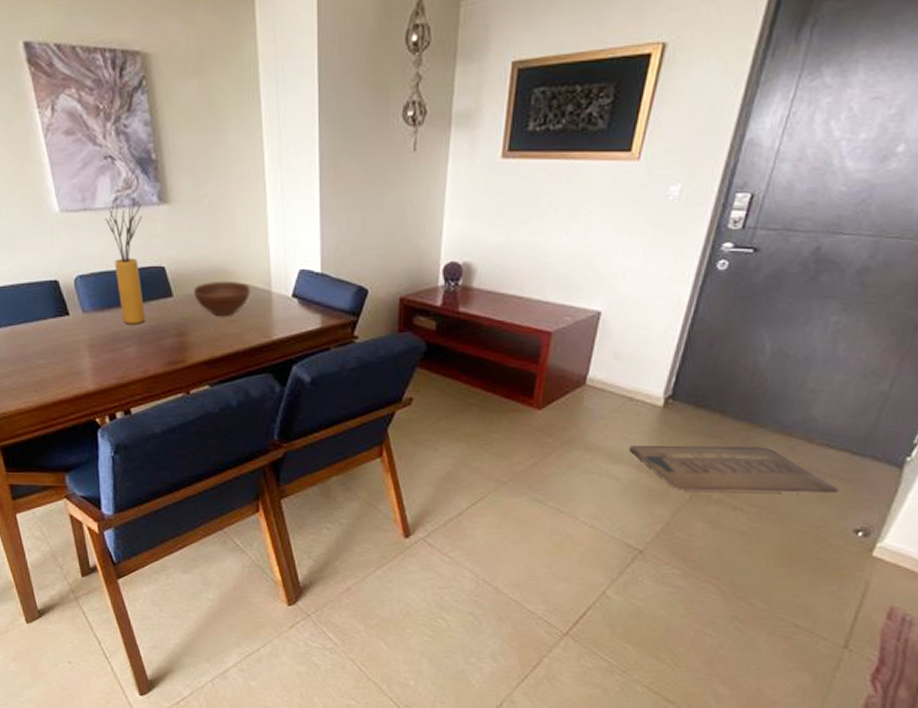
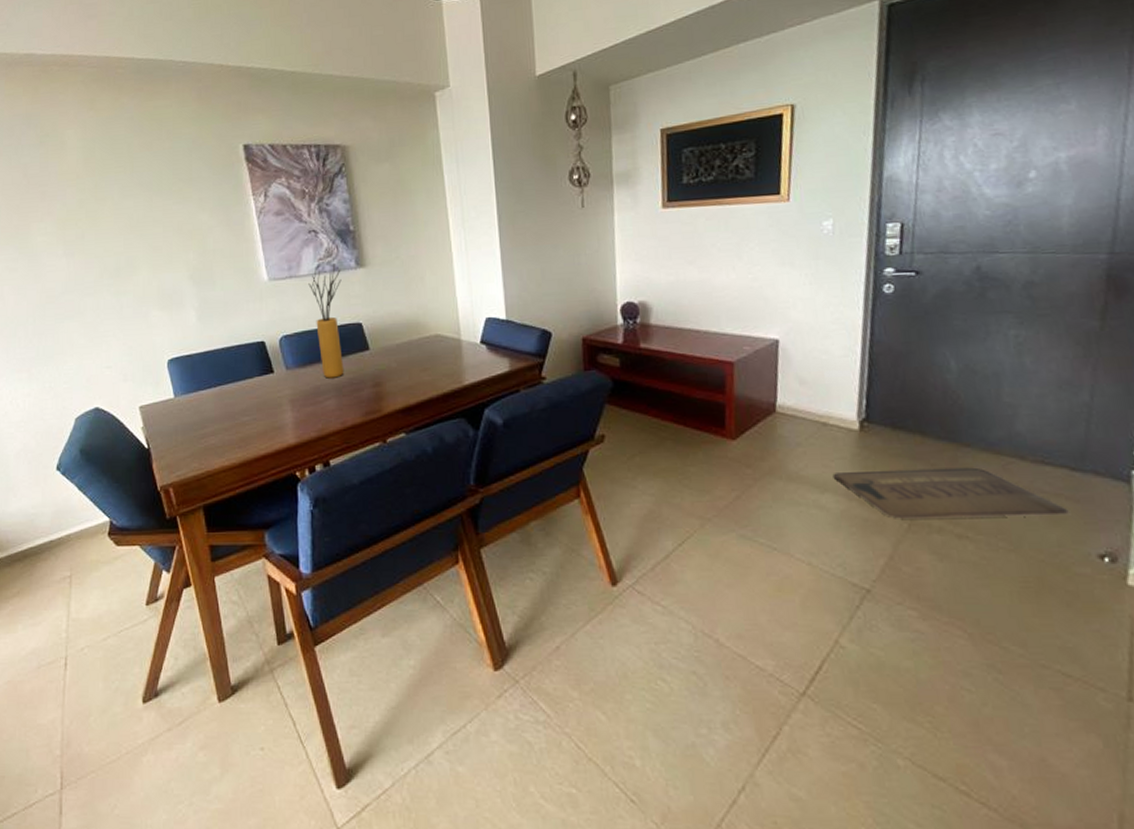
bowl: present [193,280,250,316] -> none [388,332,441,365]

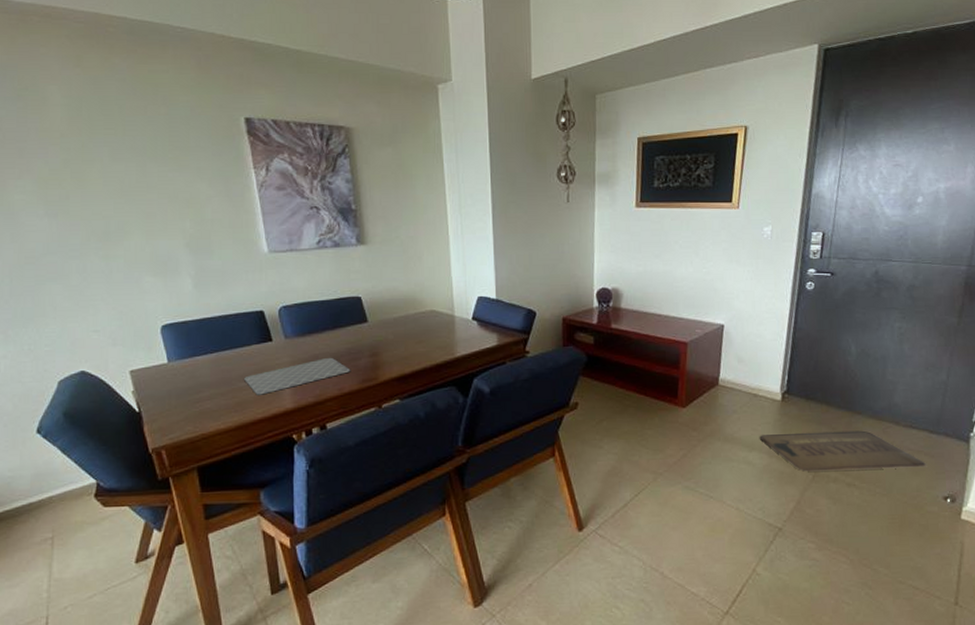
placemat: none [246,388,354,430] -> present [243,357,351,395]
vase: present [308,264,344,379] -> none [309,240,343,348]

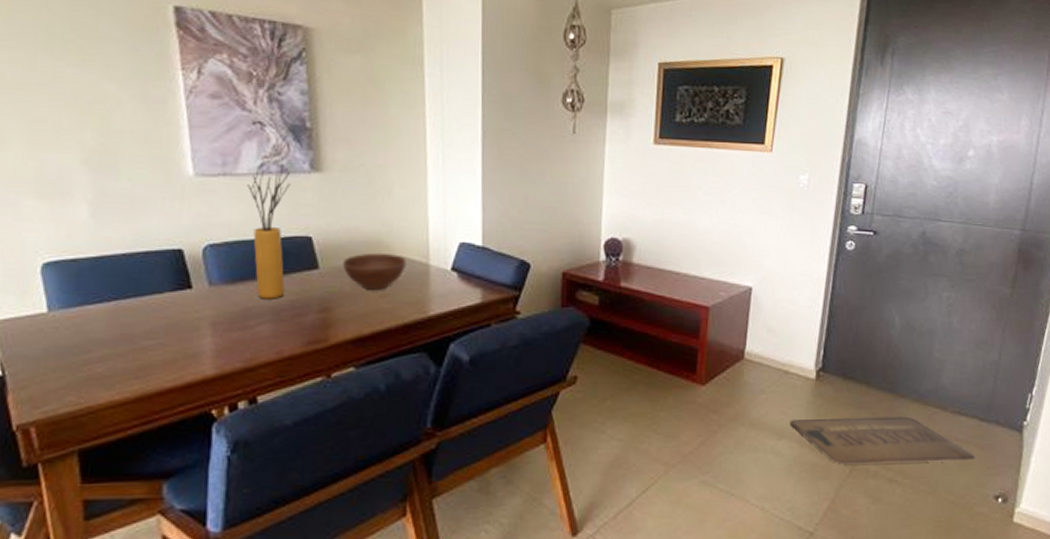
placemat: present [243,357,351,395] -> none [149,311,294,358]
vase: none [309,240,343,348] -> present [247,164,291,299]
bowl: none [385,307,436,338] -> present [342,252,406,290]

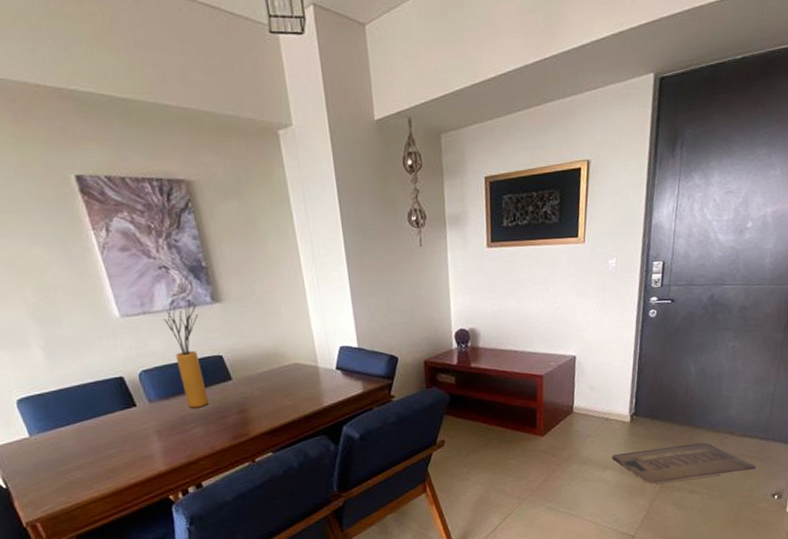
bowl: present [342,252,406,290] -> none [249,361,300,392]

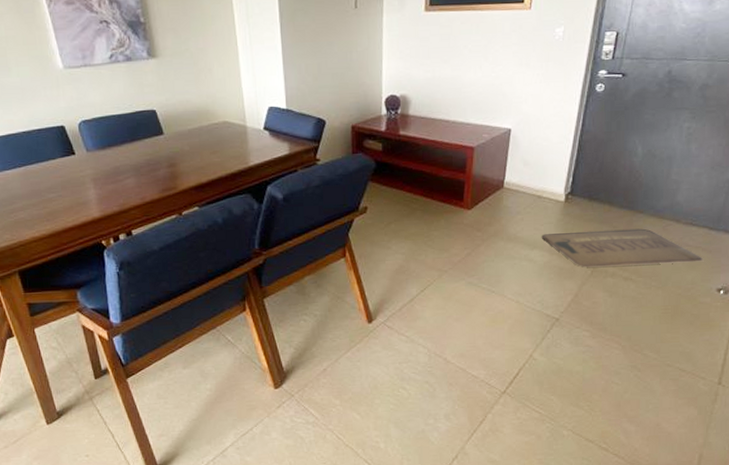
vase: present [164,299,209,409] -> none [103,54,141,160]

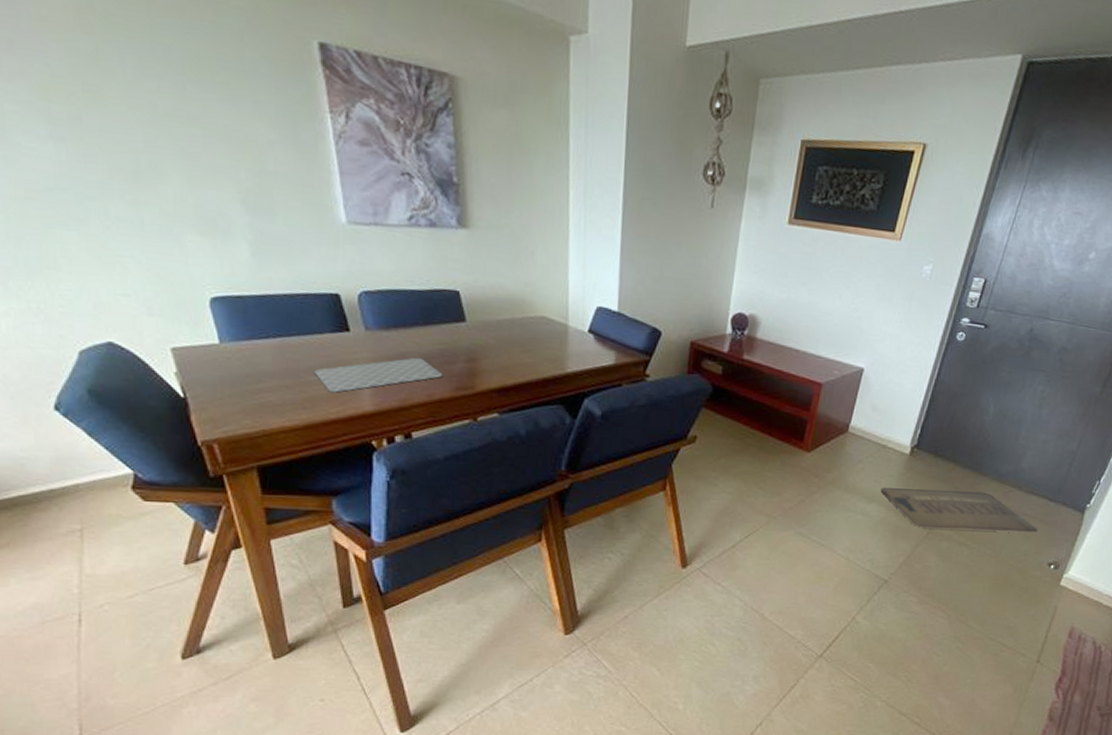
placemat: none [51,168,151,205] -> present [313,357,444,393]

